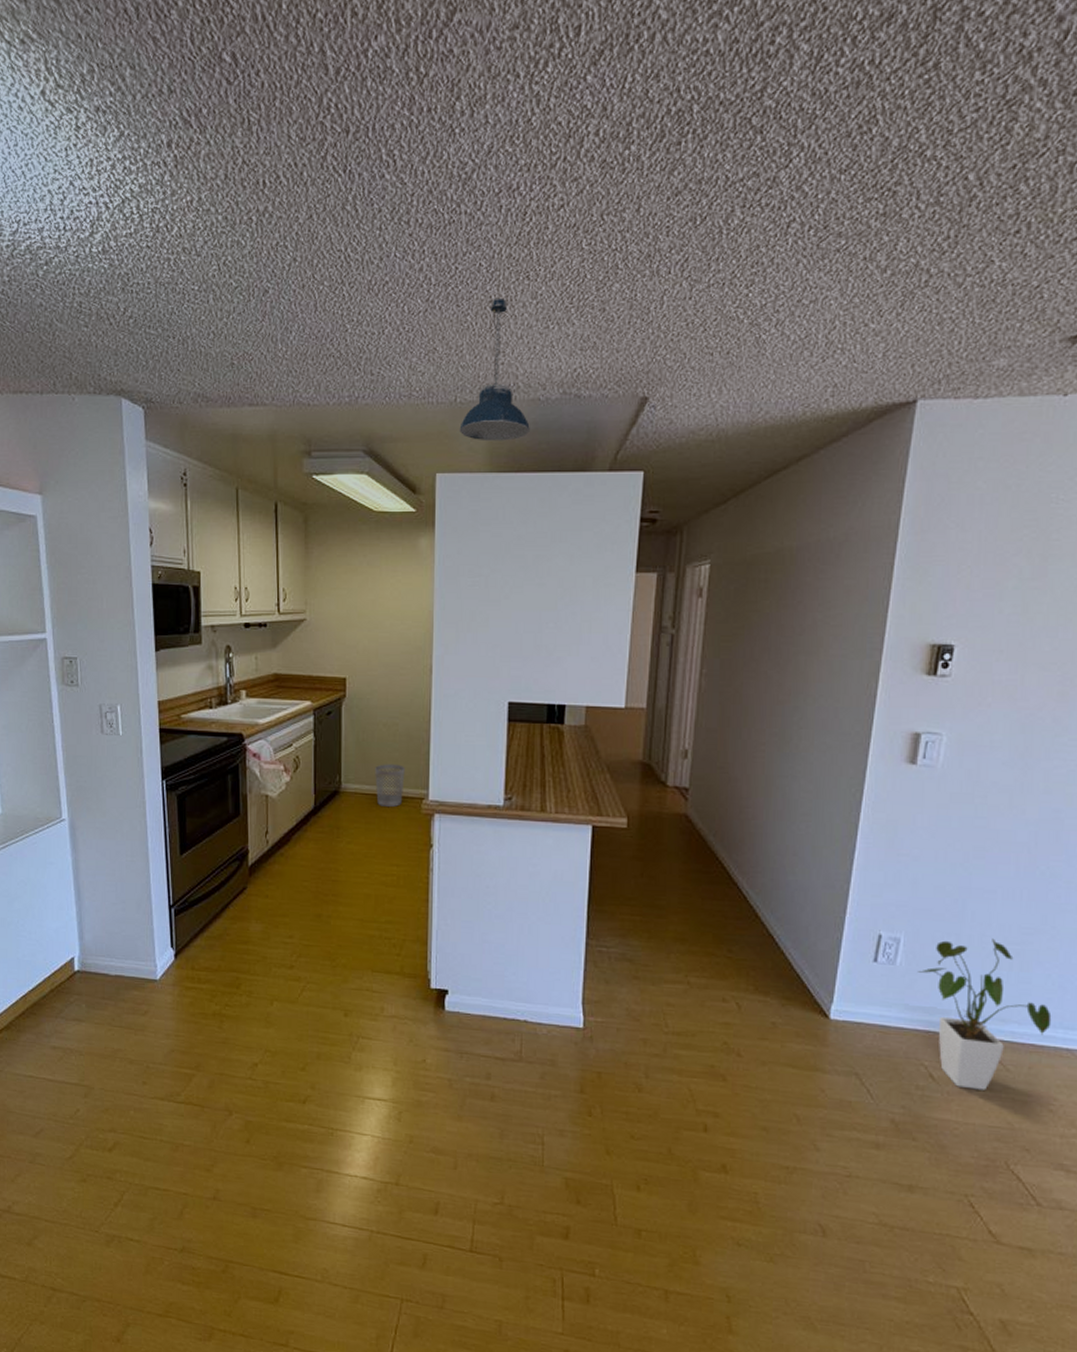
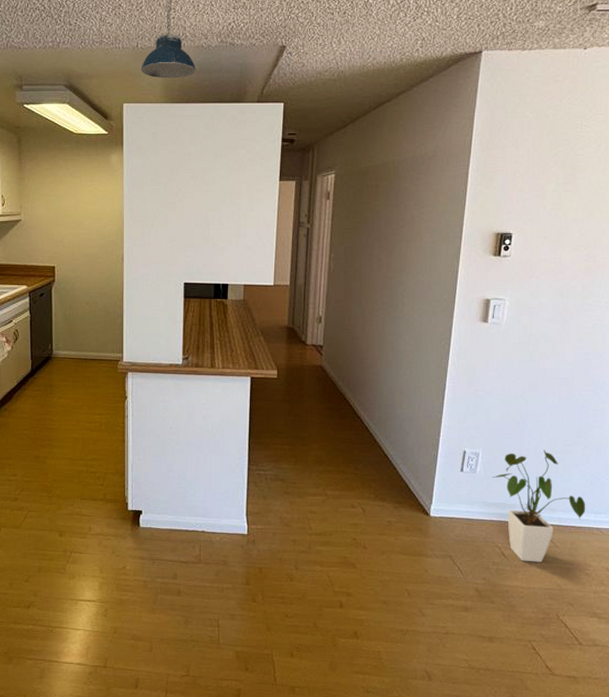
wastebasket: present [375,764,405,807] -> none [80,334,104,368]

